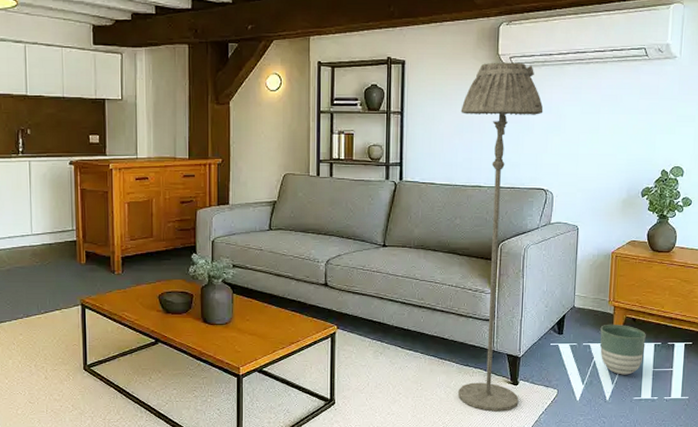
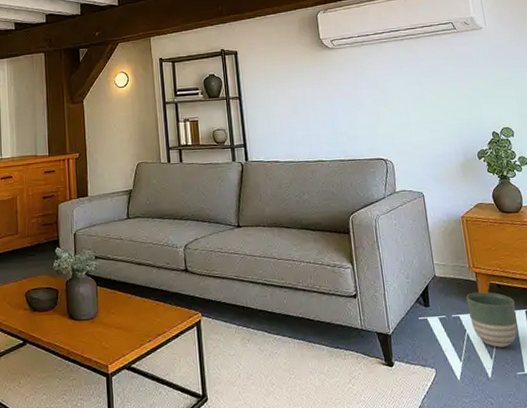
floor lamp: present [458,62,544,412] -> none [293,44,398,399]

